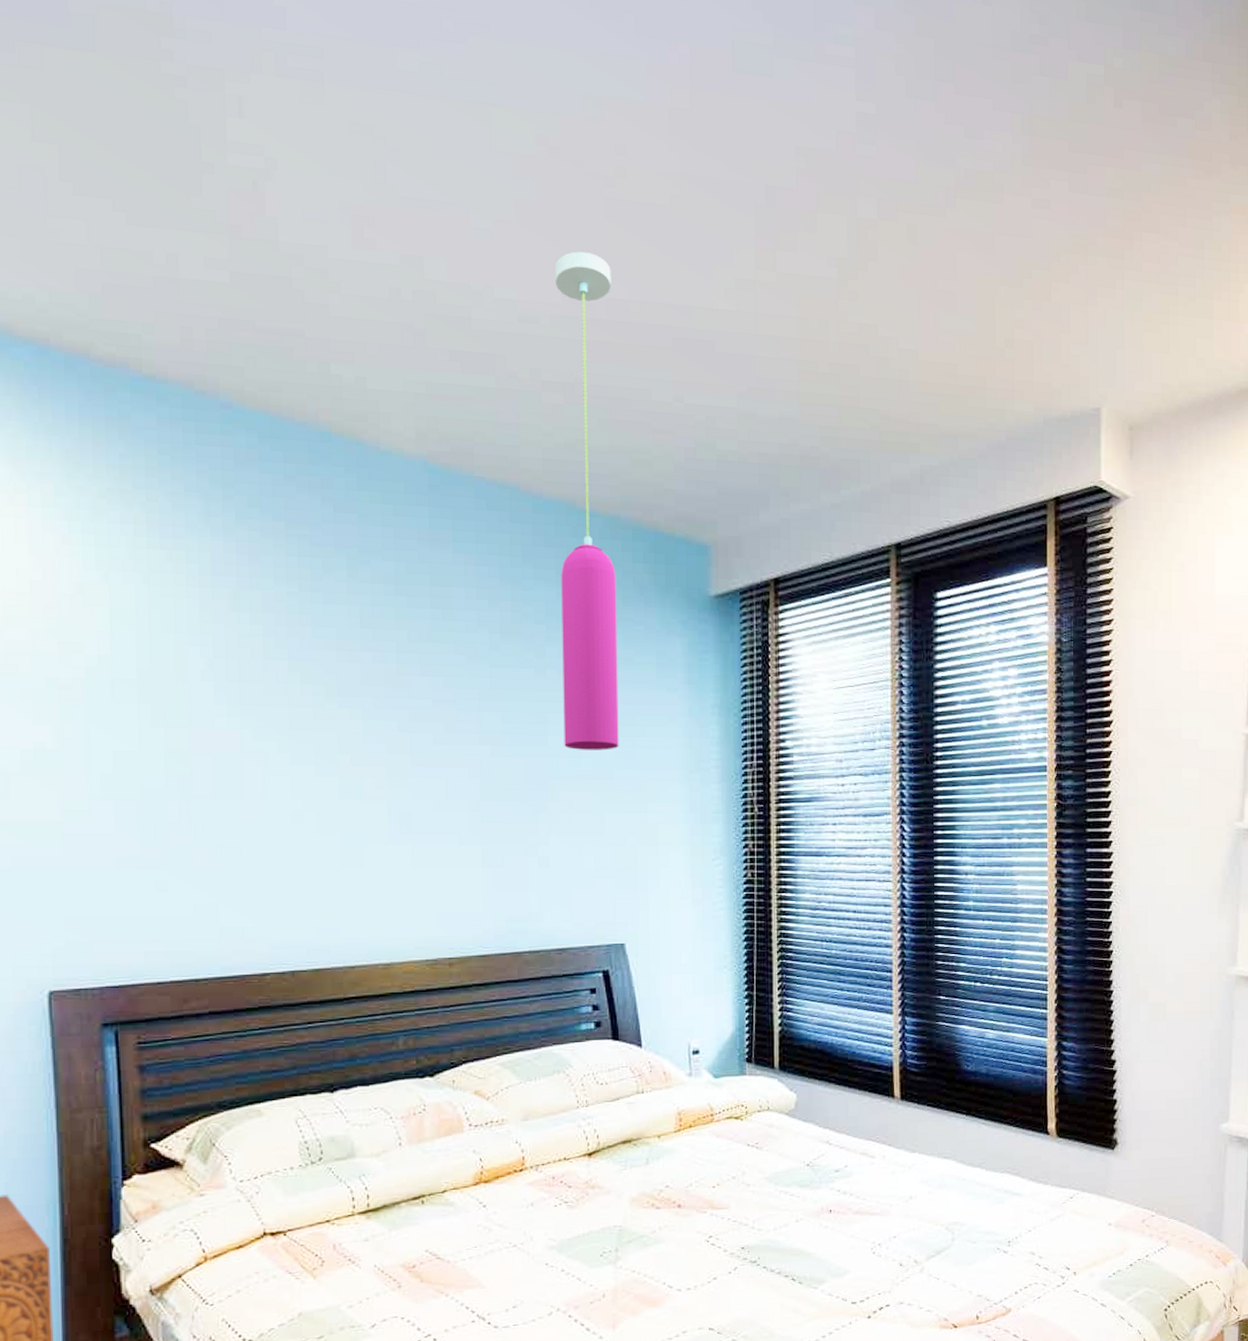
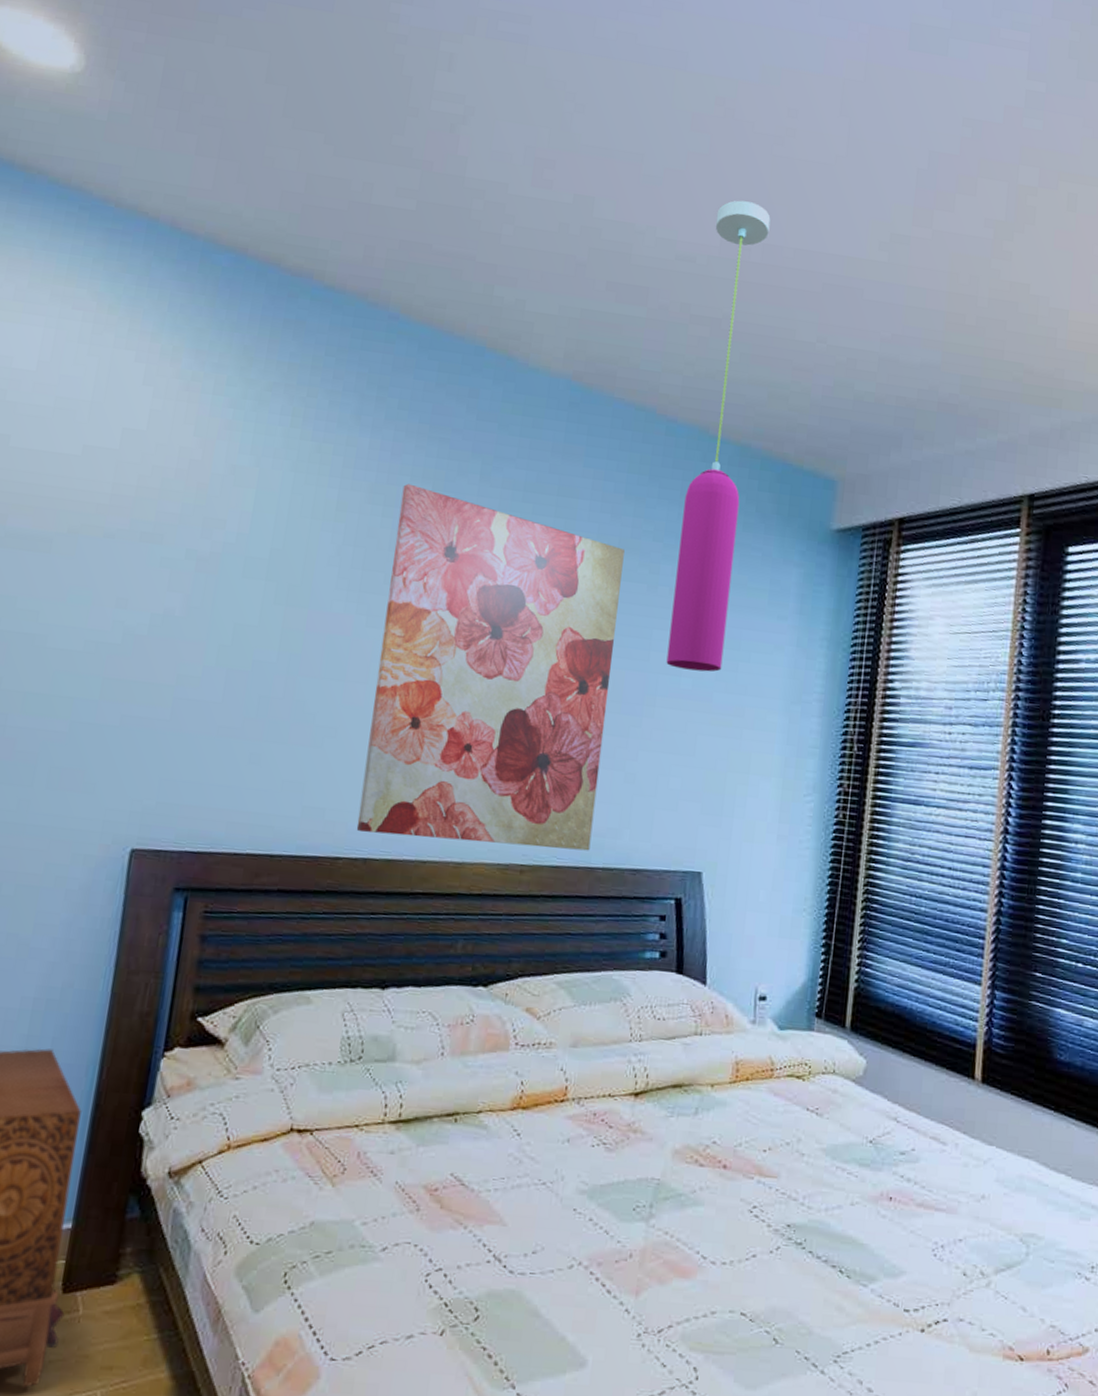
wall art: none [268,586,514,946] -> present [356,483,625,851]

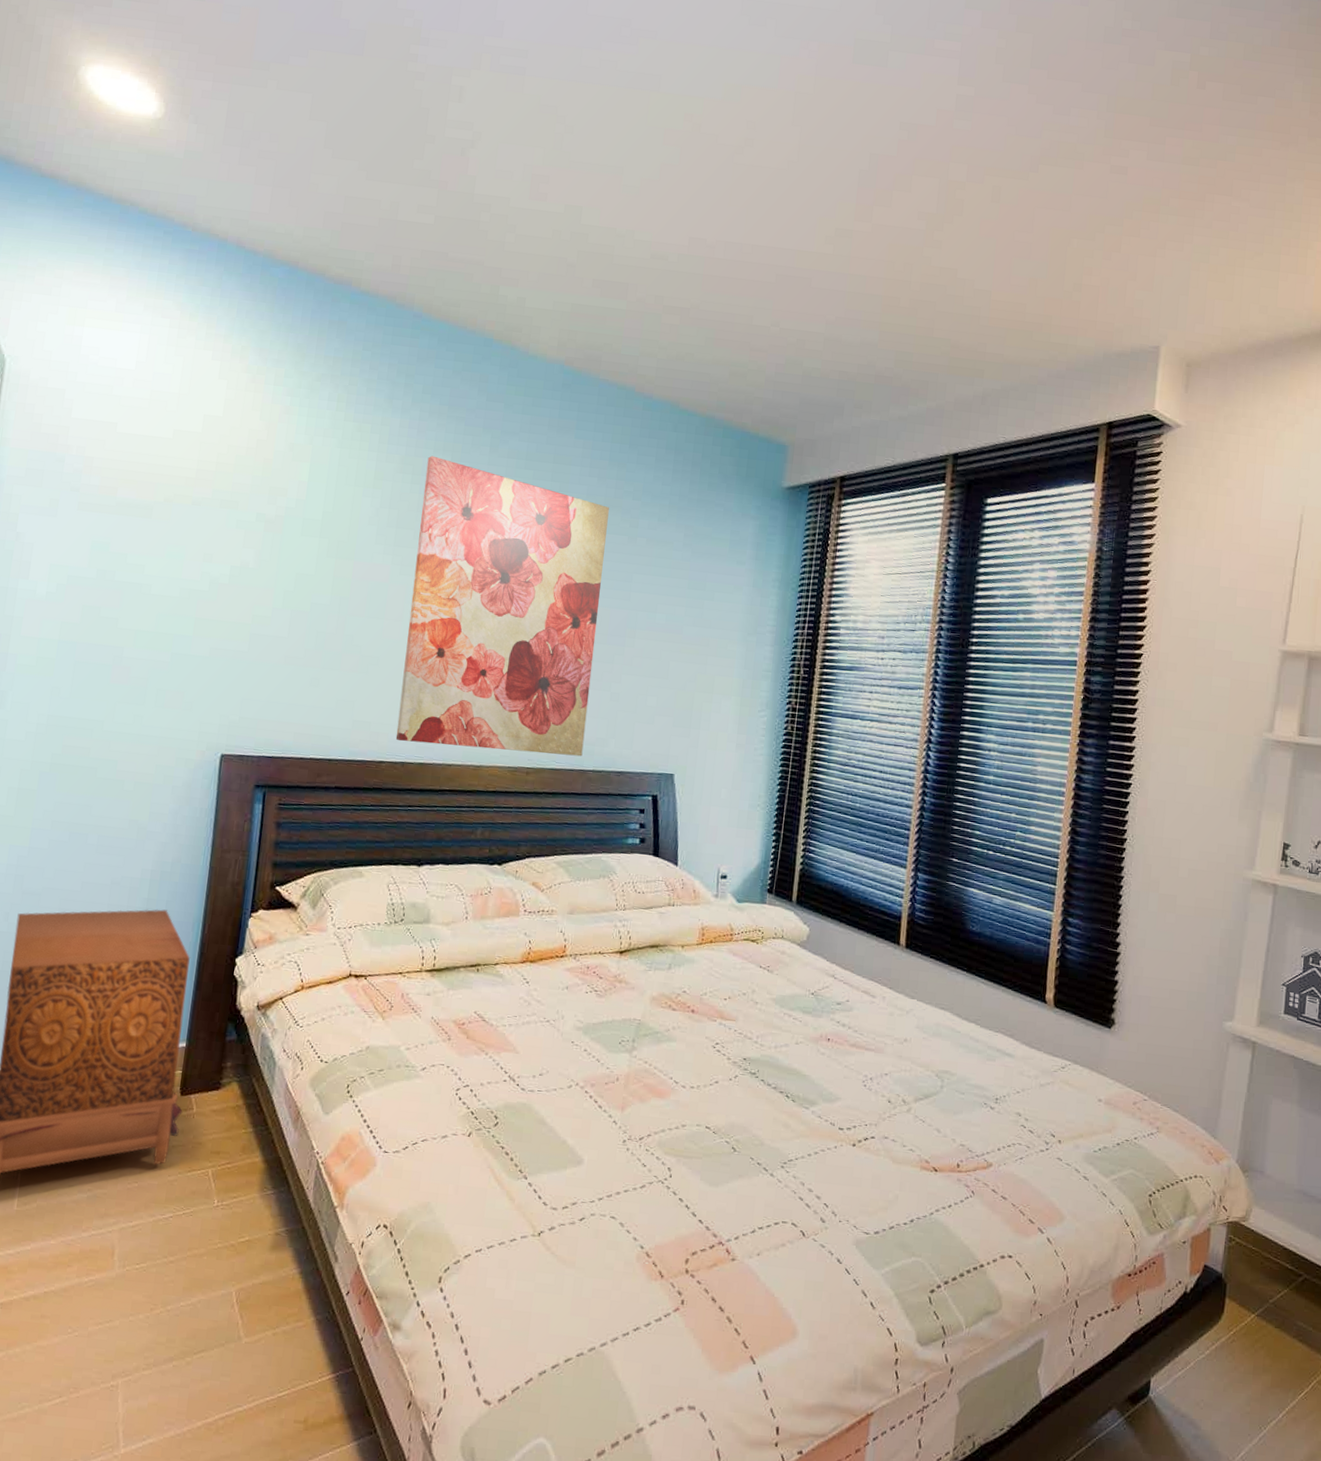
pendant light: present [666,200,771,672] -> none [644,204,732,609]

